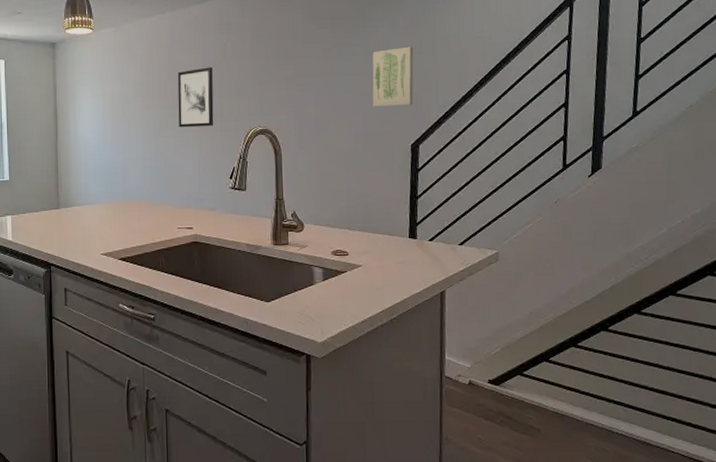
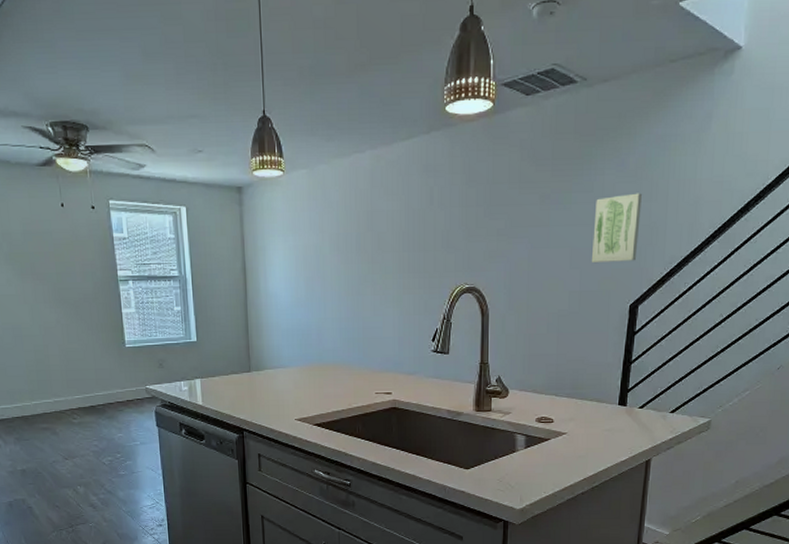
wall art: present [177,67,214,128] -> none [377,216,417,285]

